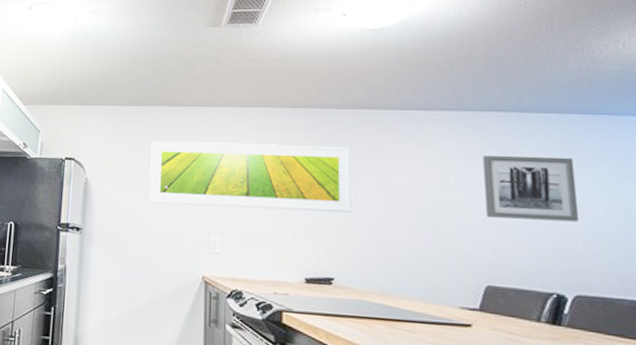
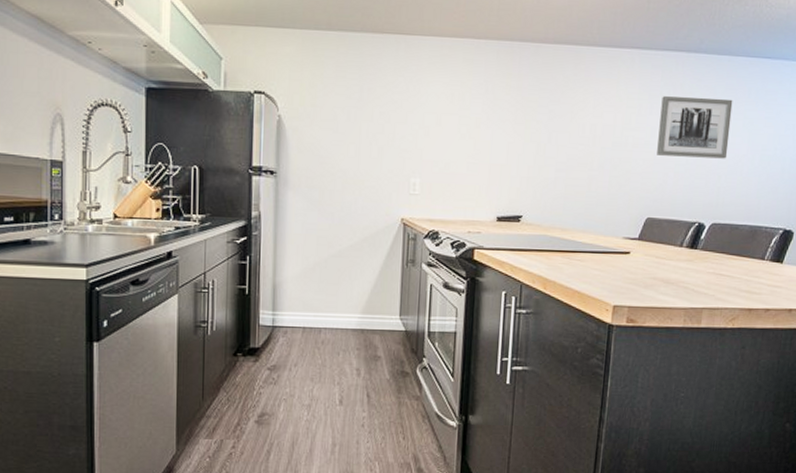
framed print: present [149,141,352,213] -> none [348,73,549,153]

